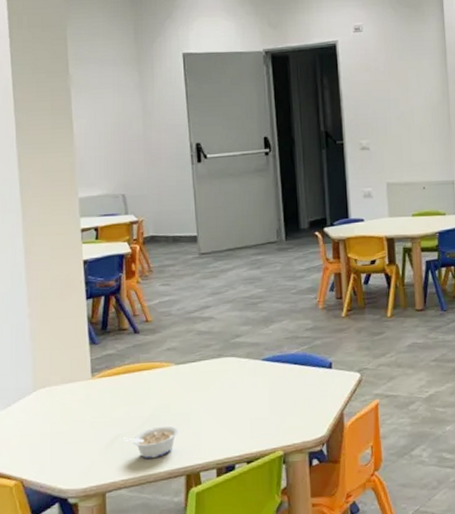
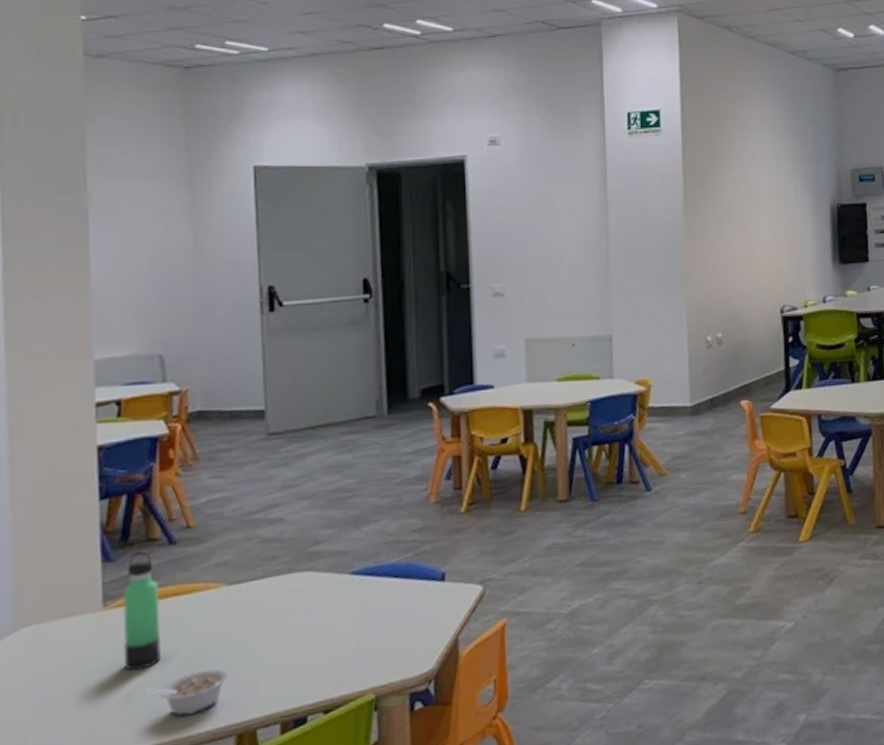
thermos bottle: none [105,337,132,424] -> present [123,550,161,671]

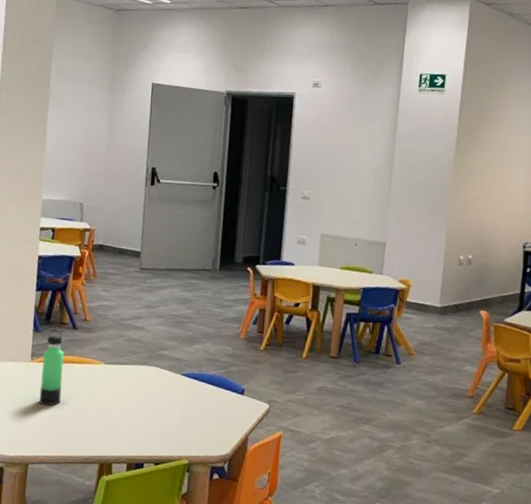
legume: present [147,668,228,717] -> none [50,415,99,443]

